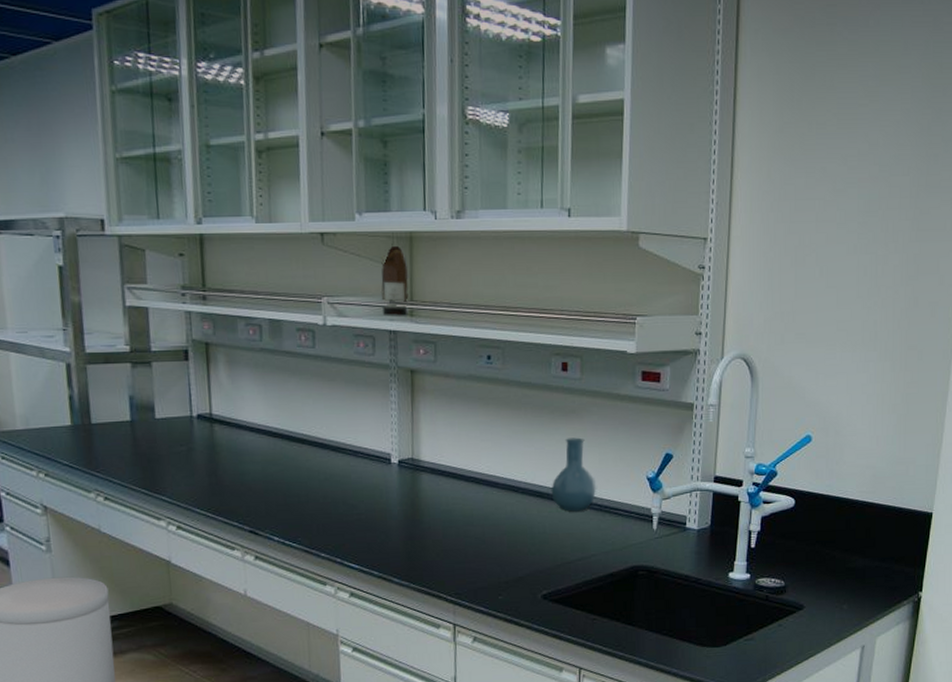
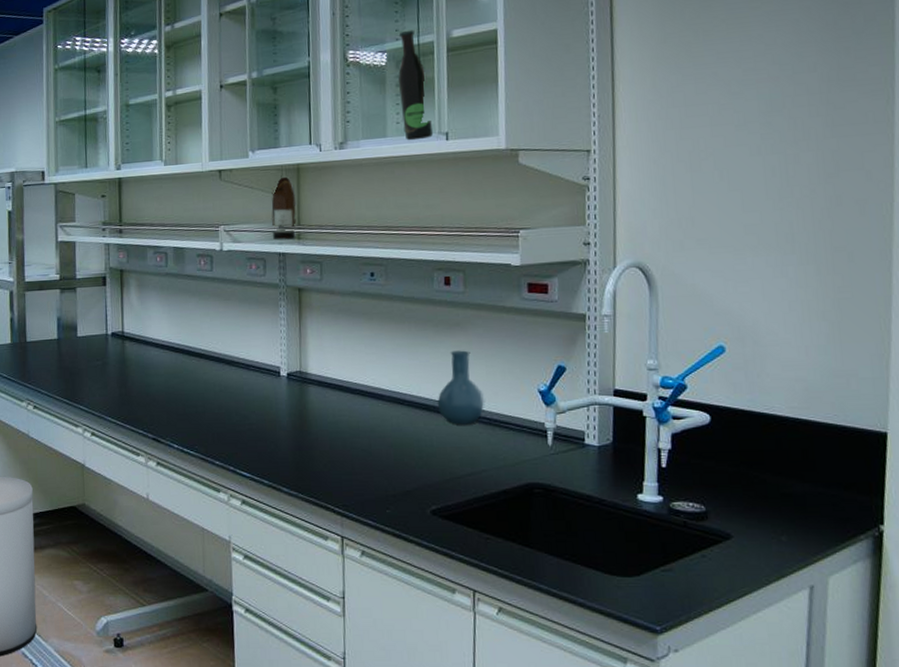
bottle: none [520,89,556,215] -> present [398,30,434,141]

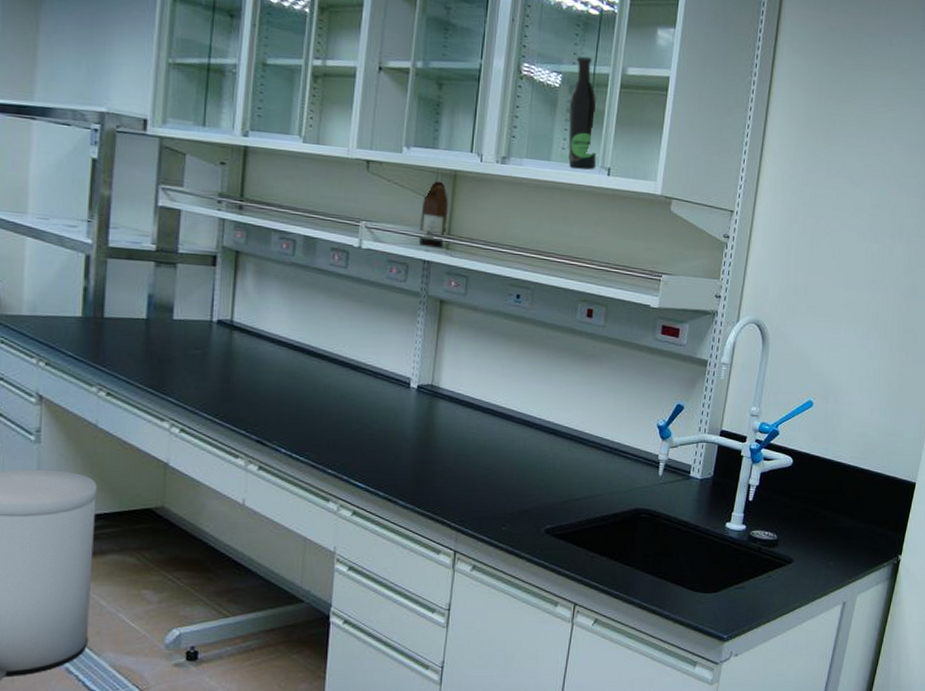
flask: present [437,350,485,425] -> none [564,380,609,452]

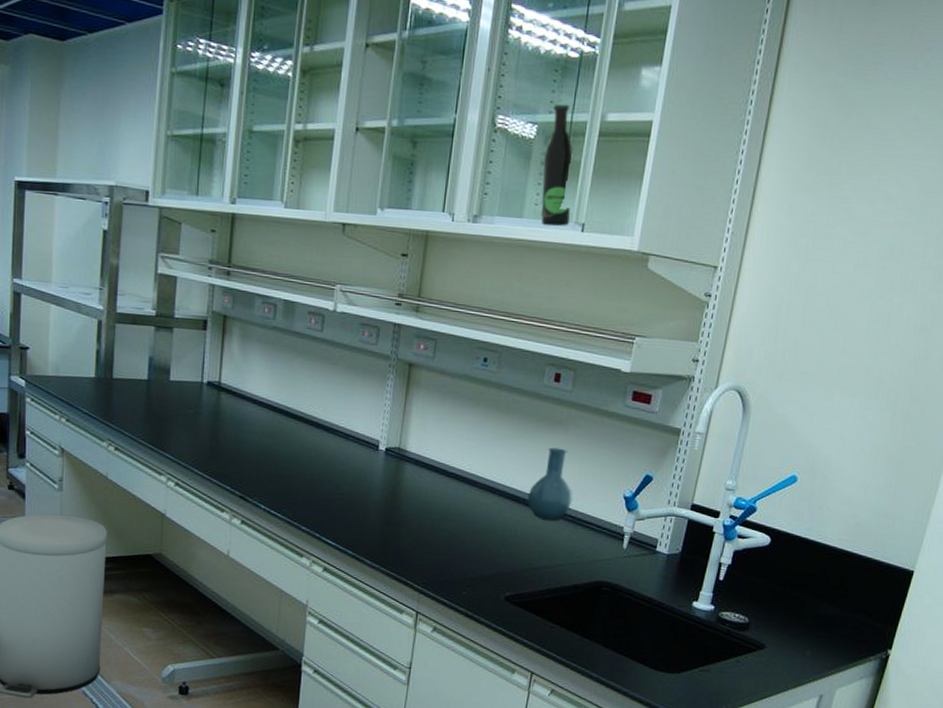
bottle: present [418,180,448,248] -> none [389,241,420,311]
flask: none [564,380,609,452] -> present [527,447,573,521]

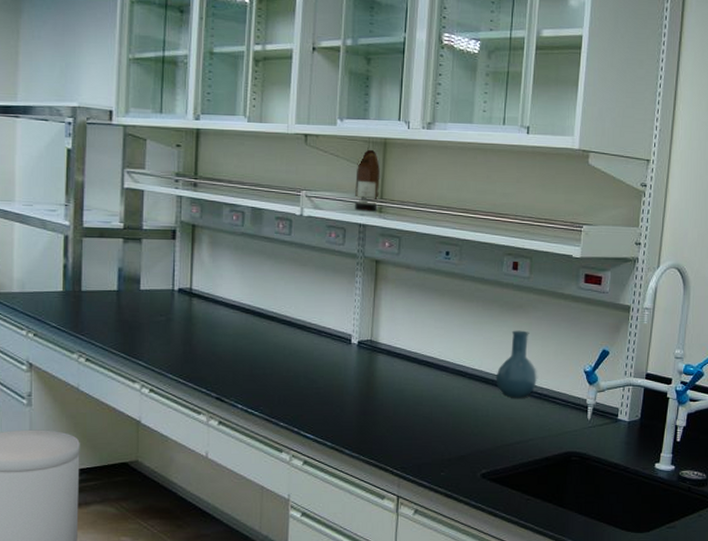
bottle: none [389,241,420,311] -> present [354,148,380,212]
bottle: present [541,104,574,227] -> none [488,22,516,130]

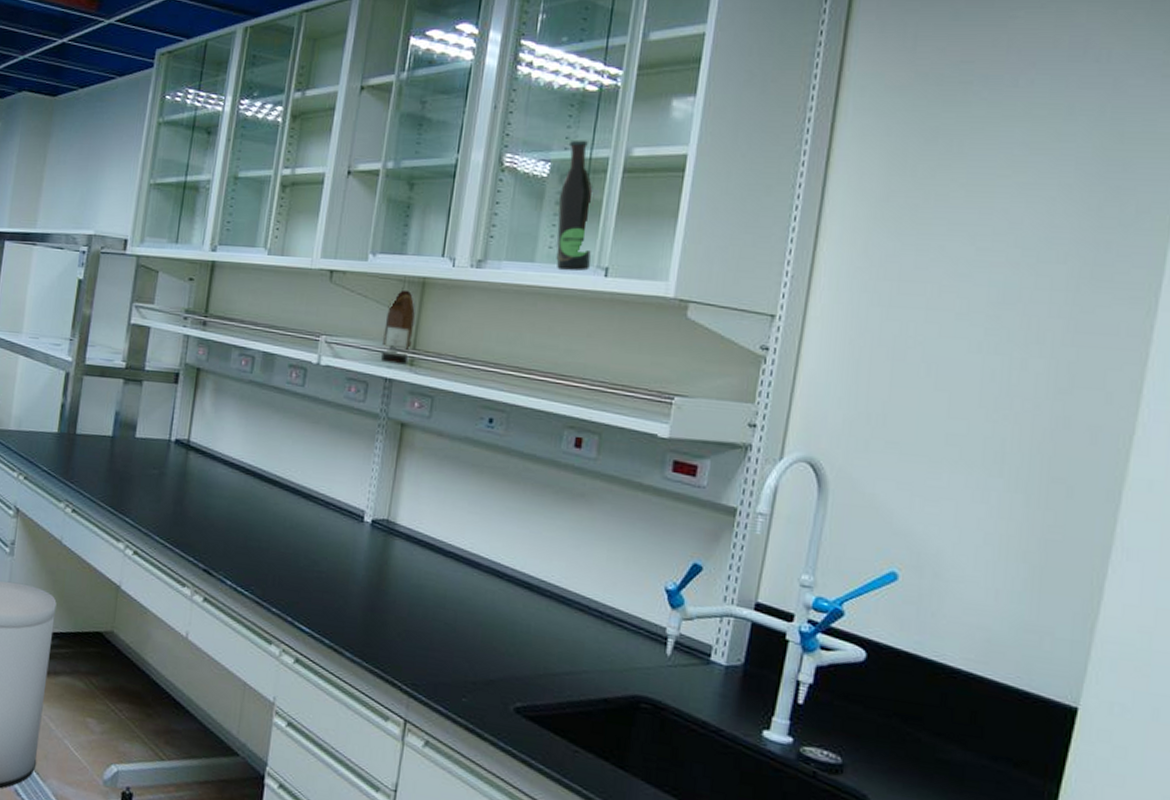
bottle: none [488,22,516,130] -> present [556,139,594,272]
flask: present [496,330,538,398] -> none [542,525,600,616]

